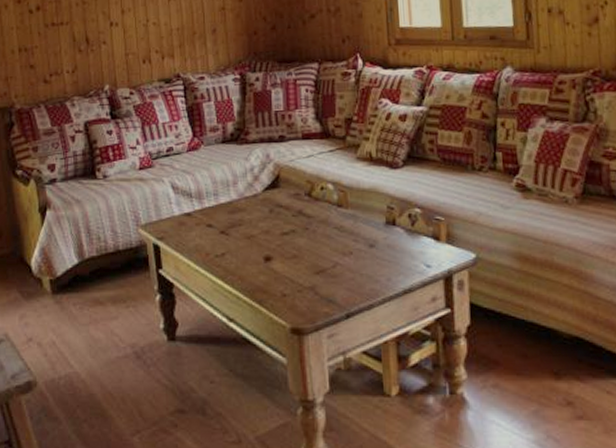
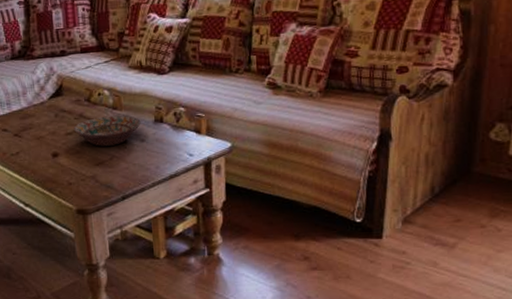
decorative bowl: none [290,214,370,251] -> present [73,115,141,147]

